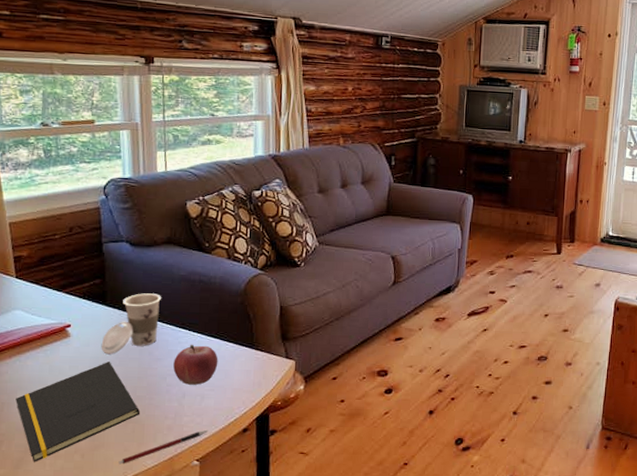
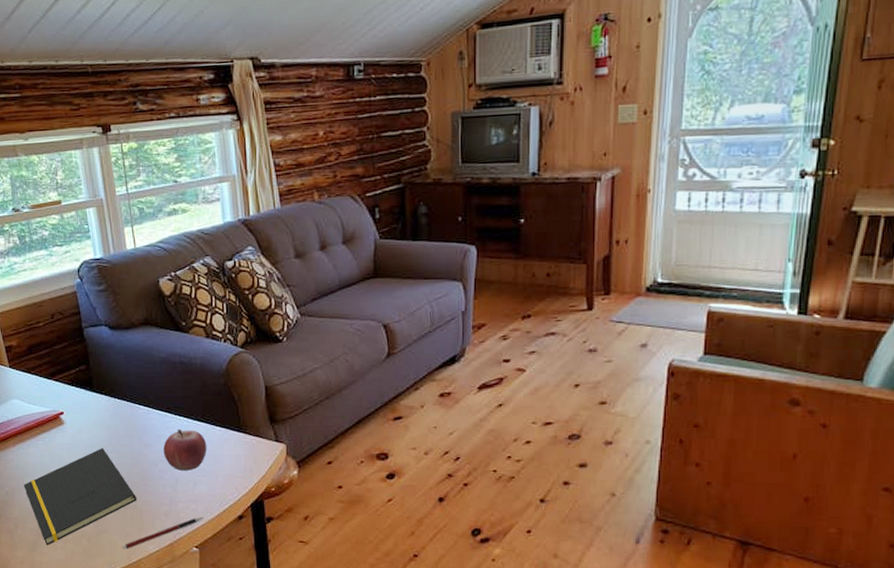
cup: present [101,293,161,355] -> none [93,378,145,441]

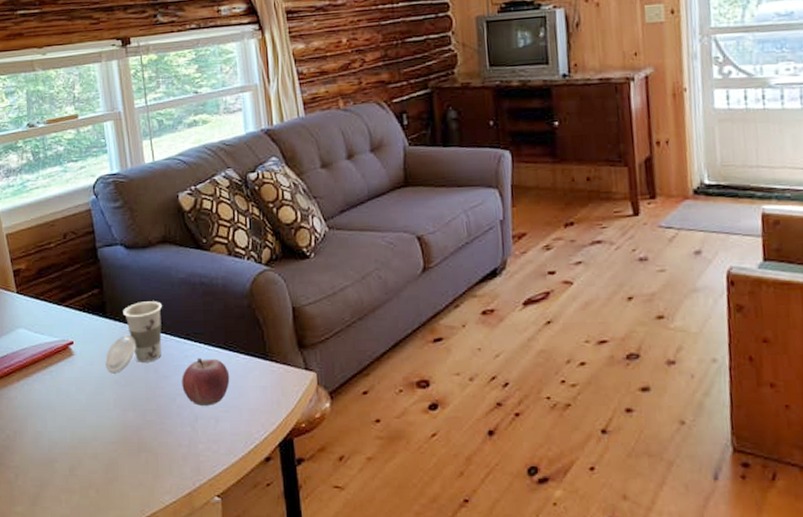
notepad: present [24,448,137,546] -> none [27,382,153,498]
cup: none [93,378,145,441] -> present [105,301,162,374]
pen: present [122,516,203,550] -> none [135,459,226,501]

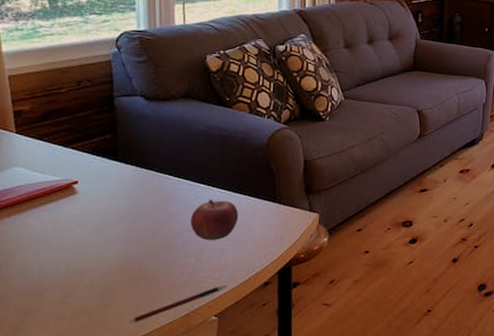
cup: present [105,301,162,374] -> none [111,148,178,211]
pen: none [135,459,226,501] -> present [130,284,227,323]

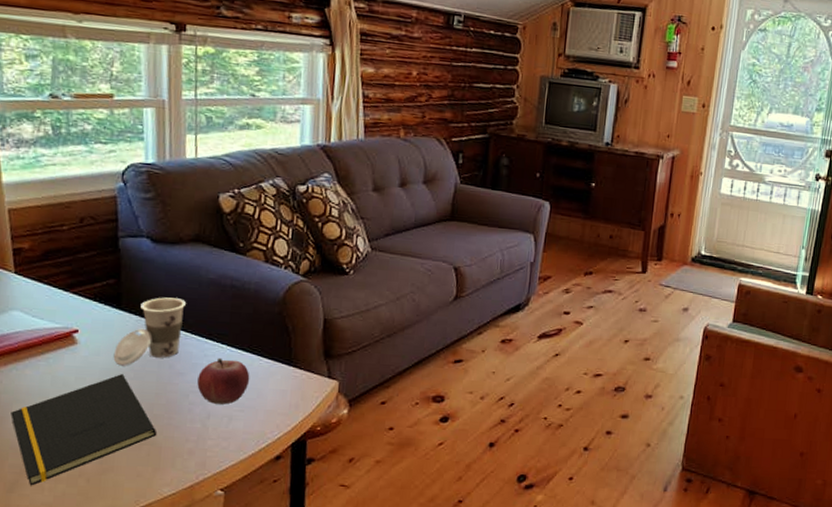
notepad: none [14,219,155,325] -> present [10,374,157,486]
cup: none [111,148,178,211] -> present [113,297,186,366]
pen: present [130,284,227,323] -> none [130,455,235,492]

